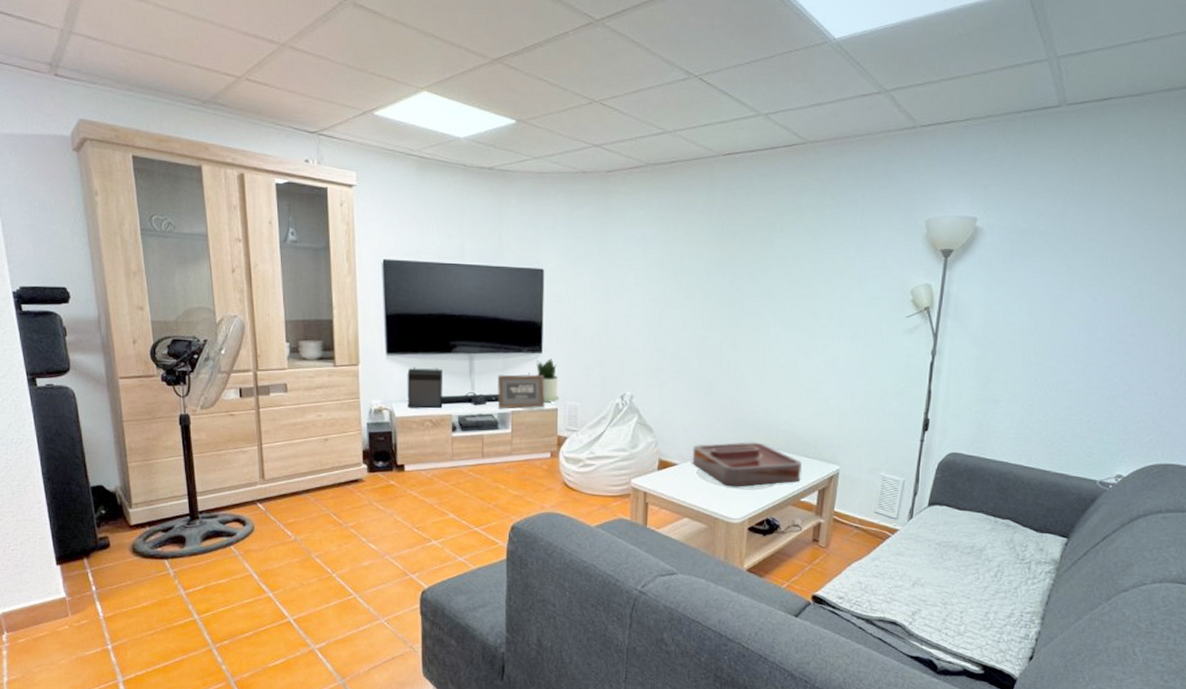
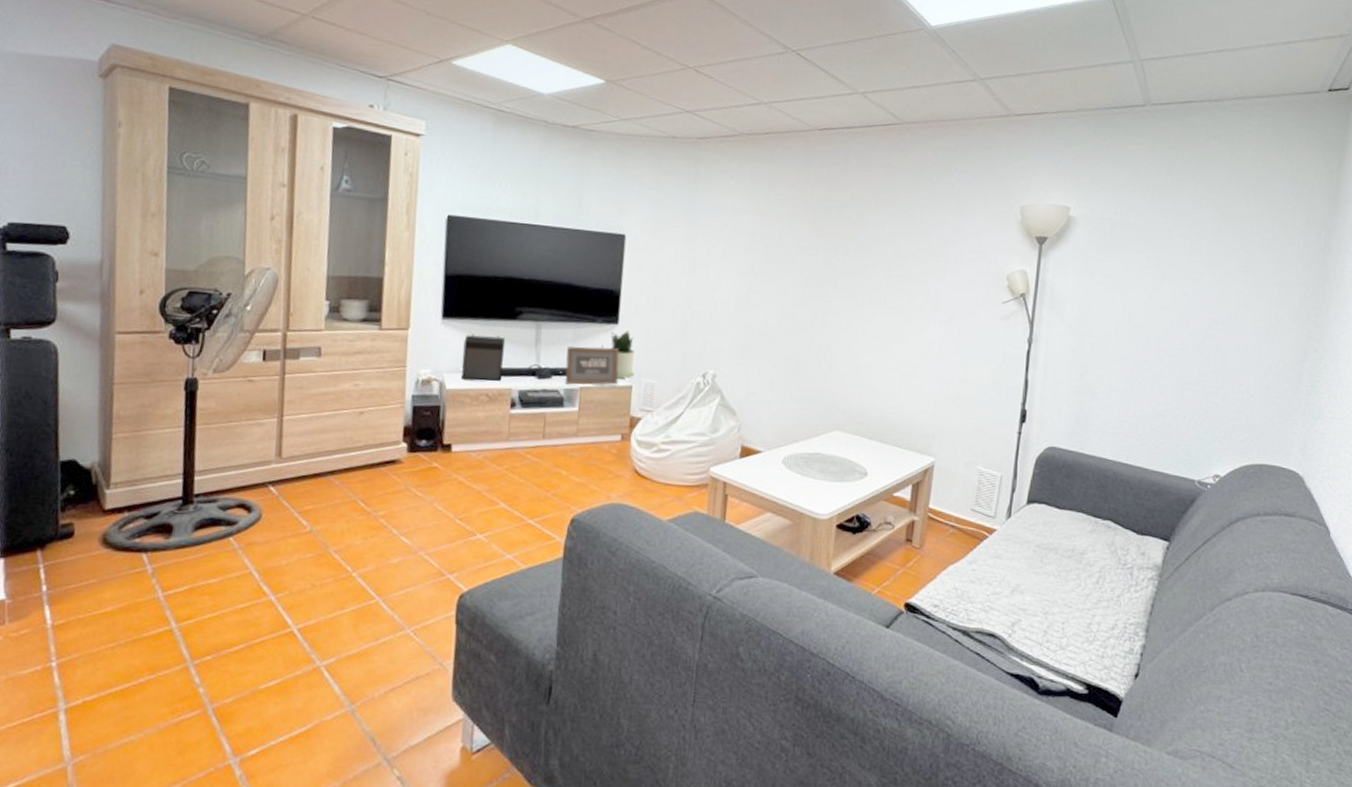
decorative tray: present [692,441,802,487] -> none [777,428,896,479]

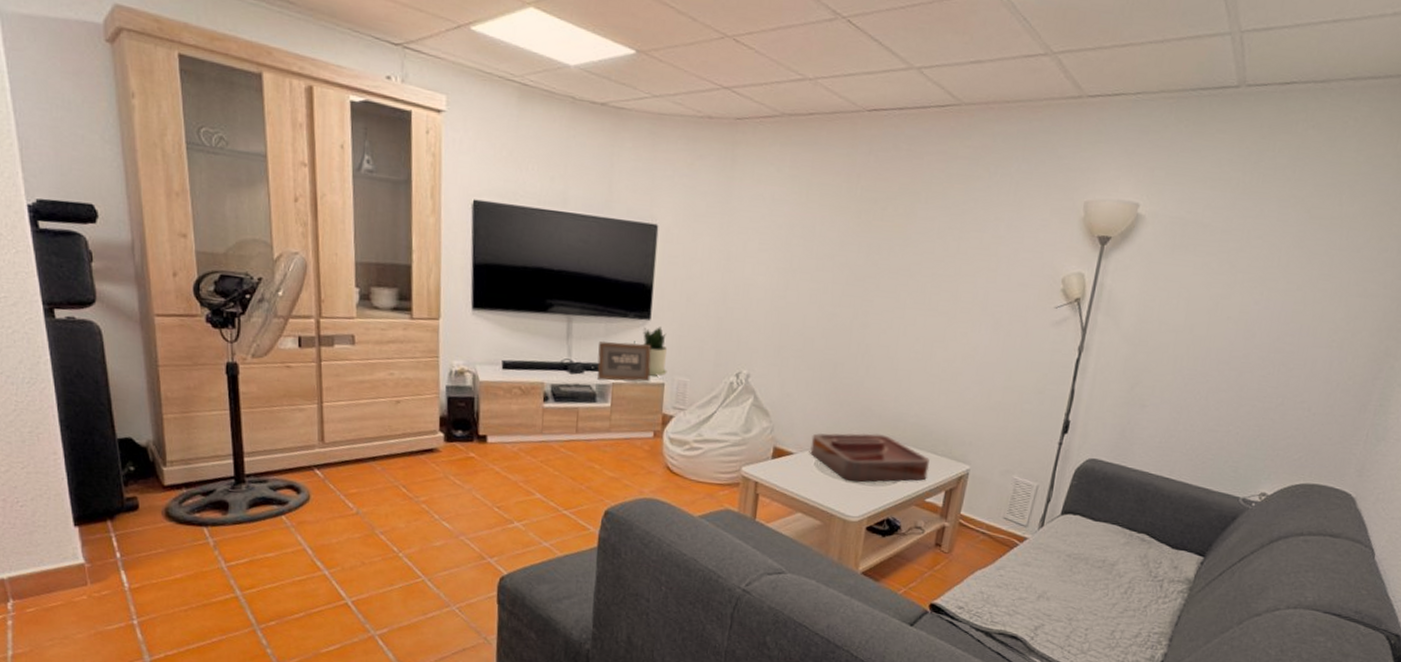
speaker: present [461,334,505,381] -> none [493,326,536,374]
decorative tray: none [777,428,896,479] -> present [810,433,930,483]

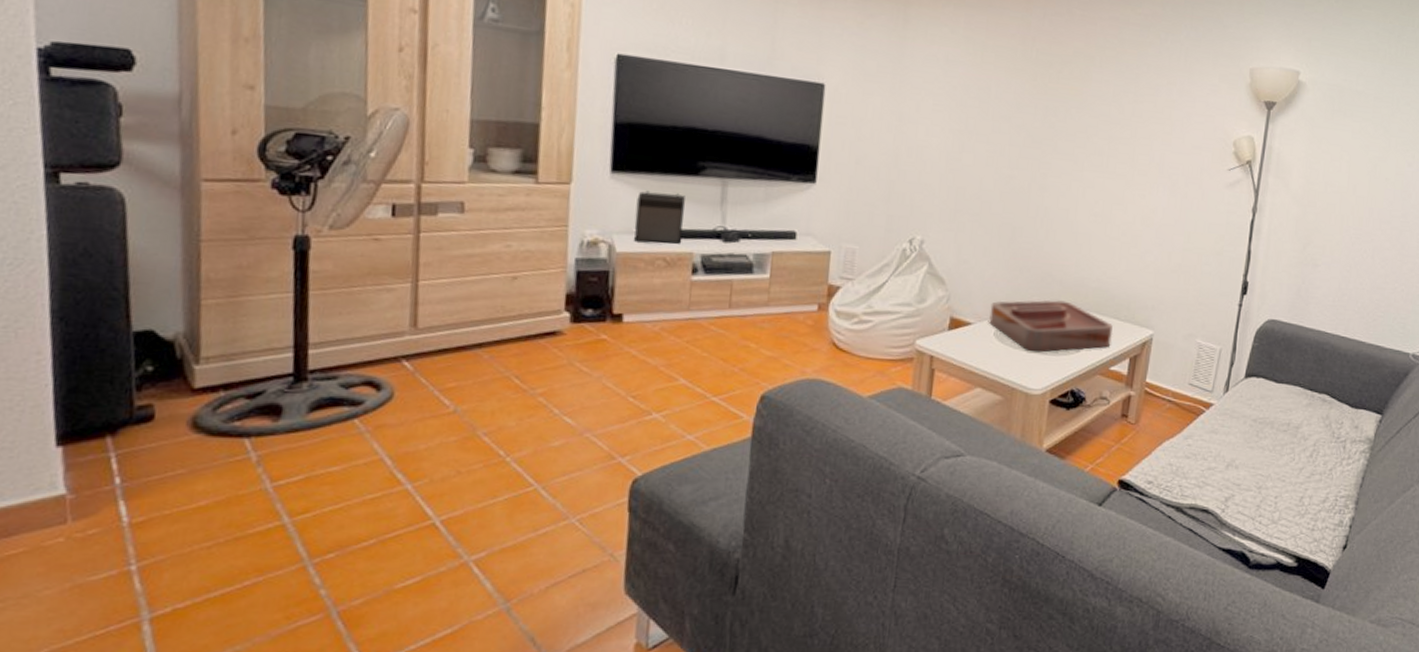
speaker: none [493,326,536,374] -> present [634,190,685,244]
picture frame: present [597,340,652,382] -> none [755,206,817,250]
planter: present [642,327,668,377] -> none [806,191,835,244]

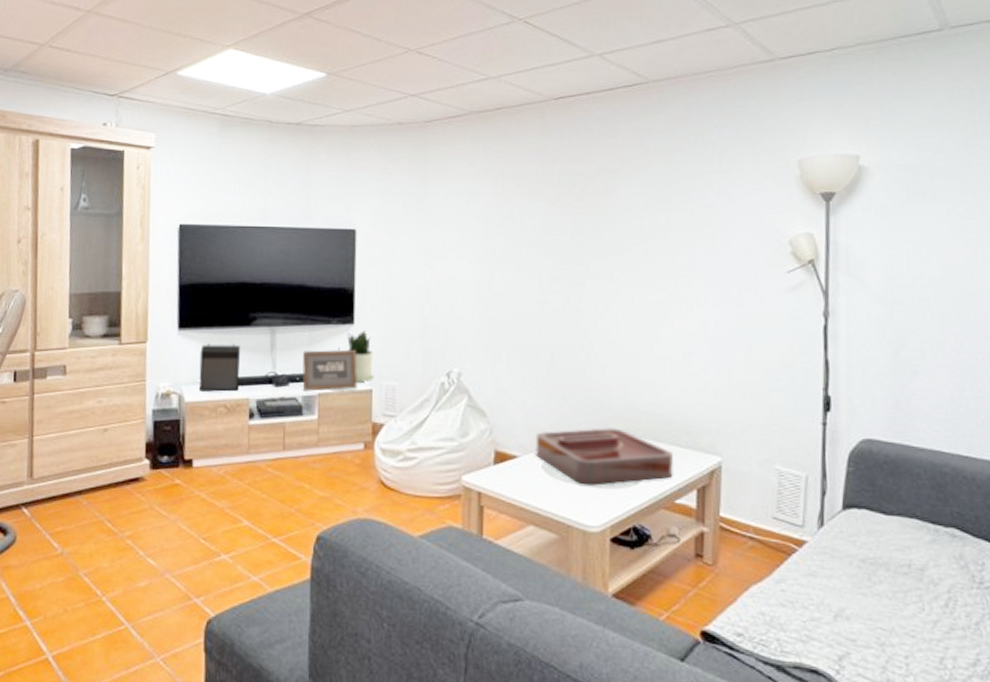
picture frame: none [755,206,817,250] -> present [302,349,357,391]
planter: none [806,191,835,244] -> present [347,331,374,383]

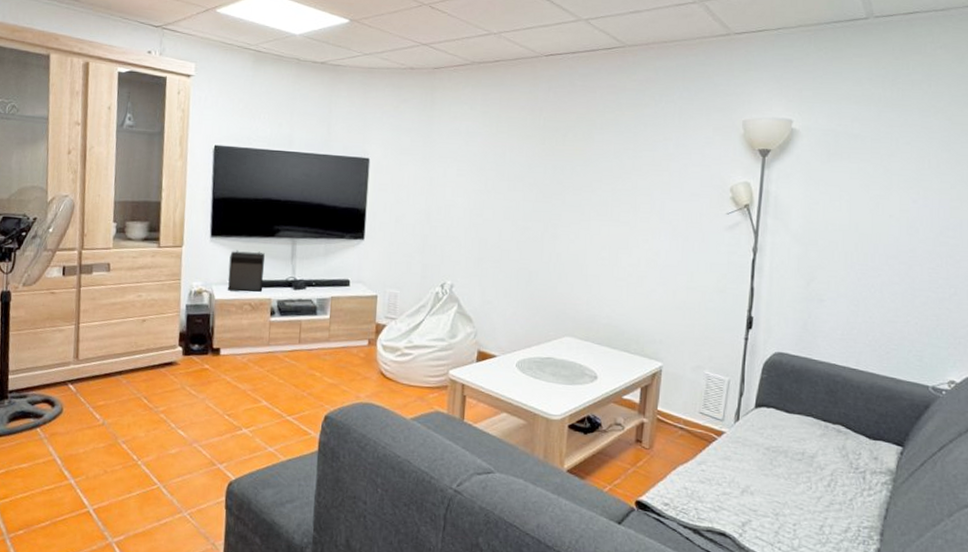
picture frame: present [302,349,357,391] -> none [318,259,365,295]
planter: present [347,331,374,383] -> none [357,245,380,290]
decorative tray: present [536,427,675,486] -> none [511,334,624,382]

